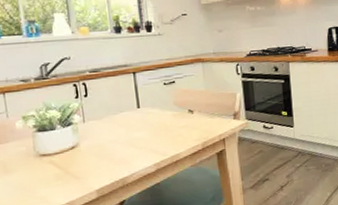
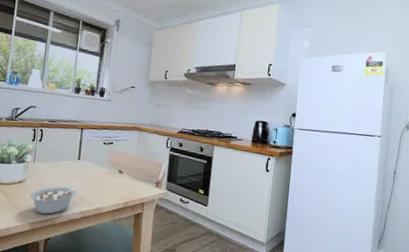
legume: none [88,134,149,177] -> present [30,184,82,214]

